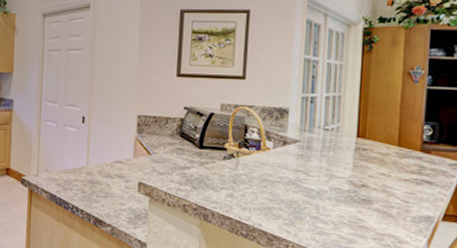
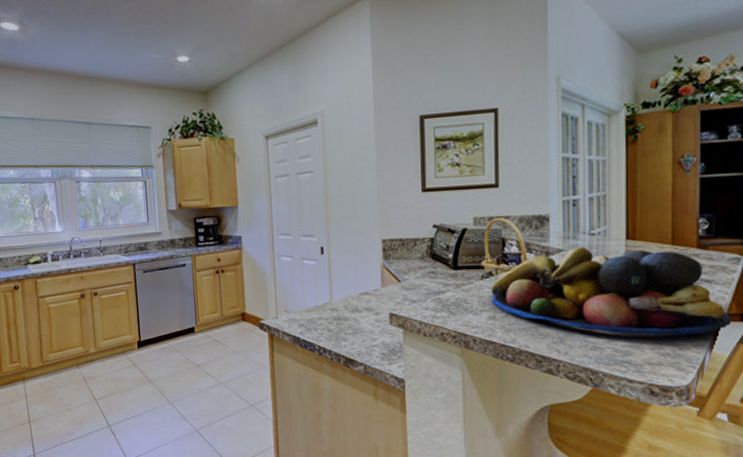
fruit bowl: none [231,140,449,231] -> present [490,247,732,336]

